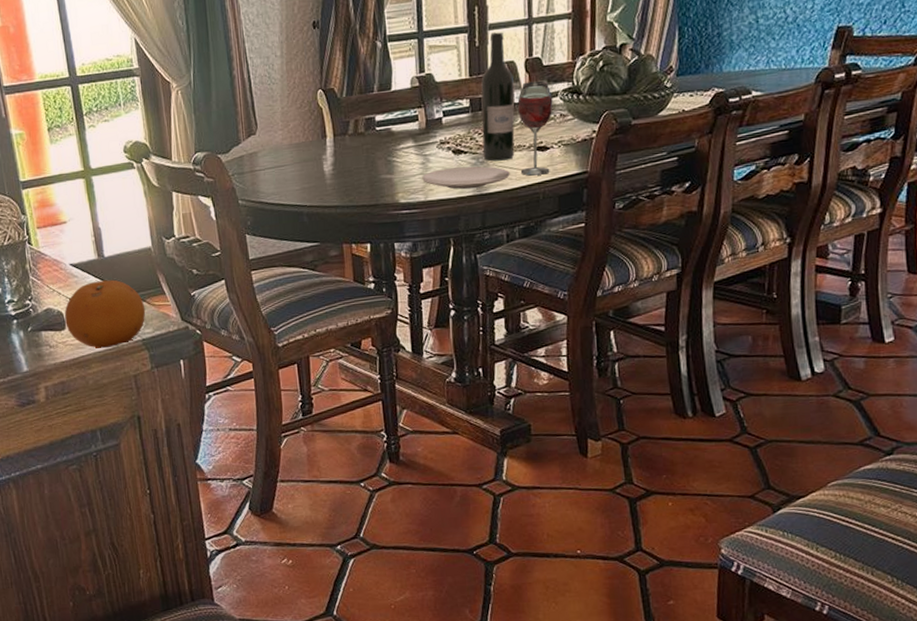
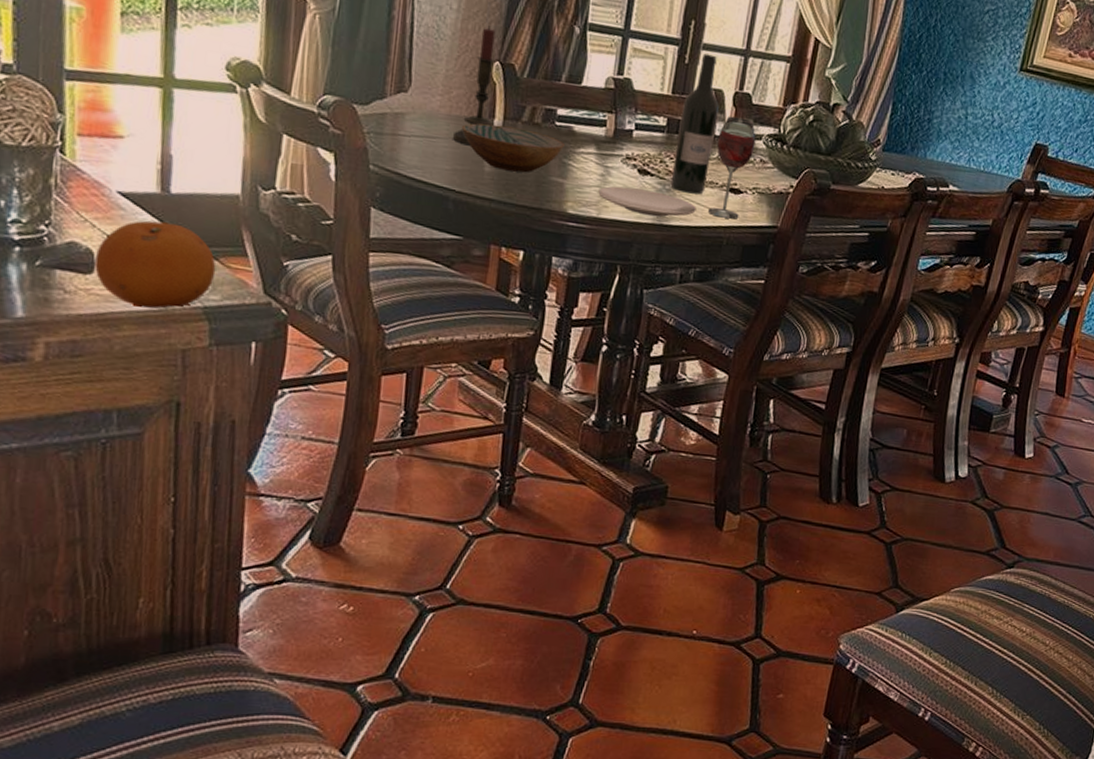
candle: none [297,62,328,166] -> present [453,26,496,146]
bowl: none [302,140,387,179] -> present [462,123,565,173]

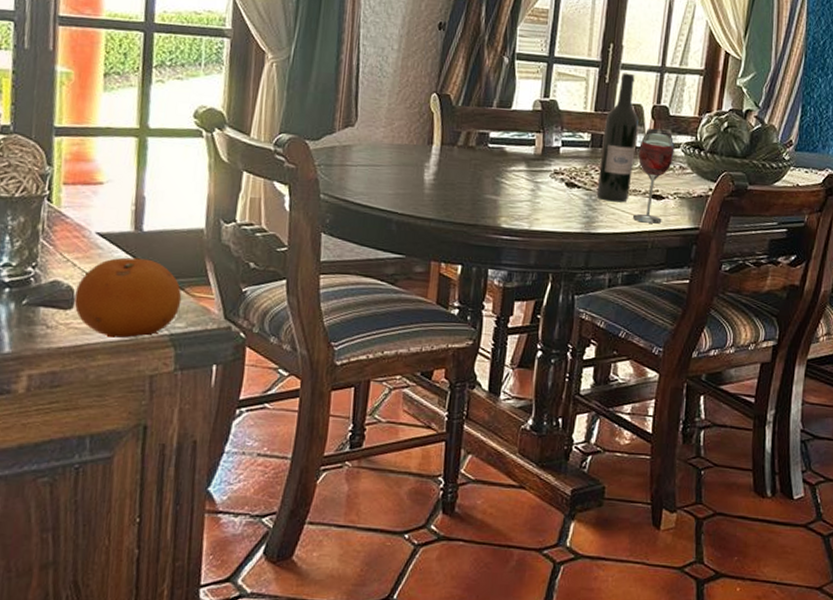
candle: present [453,26,496,146] -> none [395,62,433,171]
bowl: present [462,123,565,173] -> none [403,149,497,193]
plate: present [598,186,696,217] -> none [529,199,622,225]

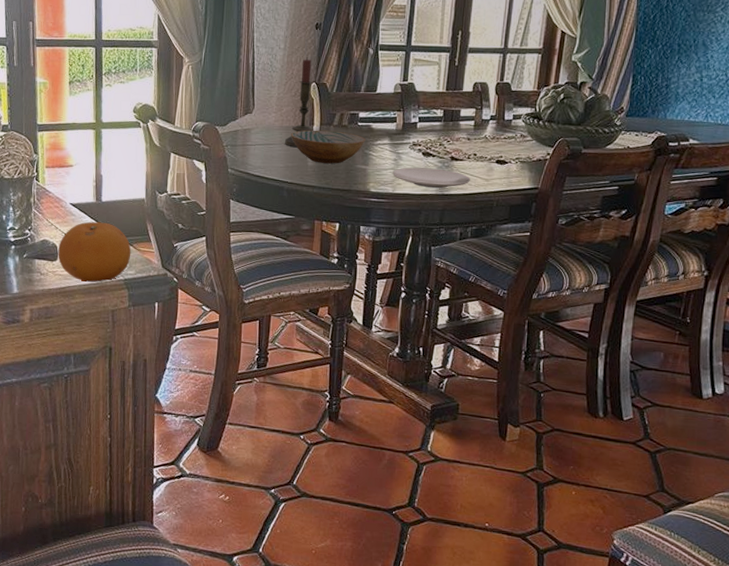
candle: none [395,62,433,171] -> present [285,57,314,148]
bowl: none [403,149,497,193] -> present [291,130,366,164]
plate: none [529,199,622,225] -> present [392,167,470,188]
wine bottle: present [596,73,639,203] -> none [448,56,484,168]
wineglass: present [633,128,675,224] -> none [480,102,516,185]

